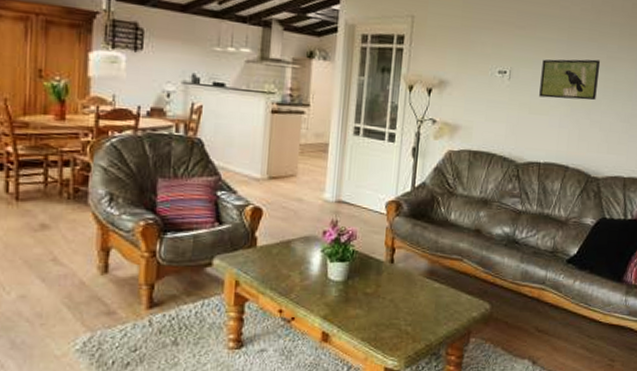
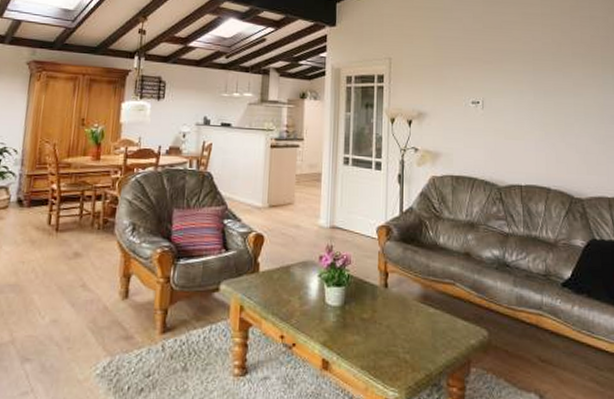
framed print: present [539,59,601,101] -> none [512,87,568,125]

